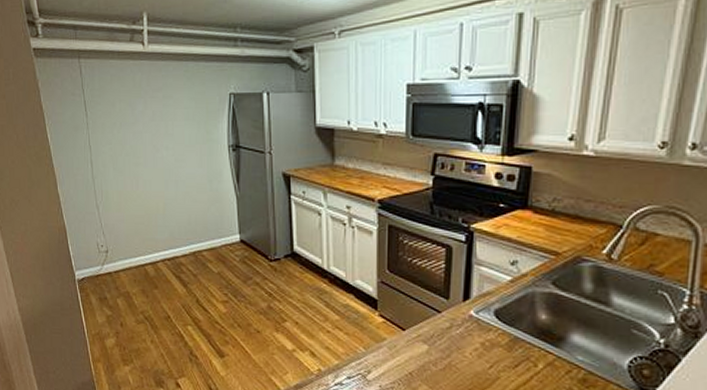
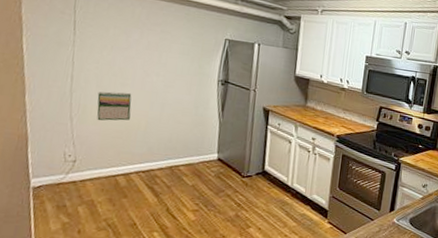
calendar: none [116,172,148,207] -> present [97,91,132,121]

